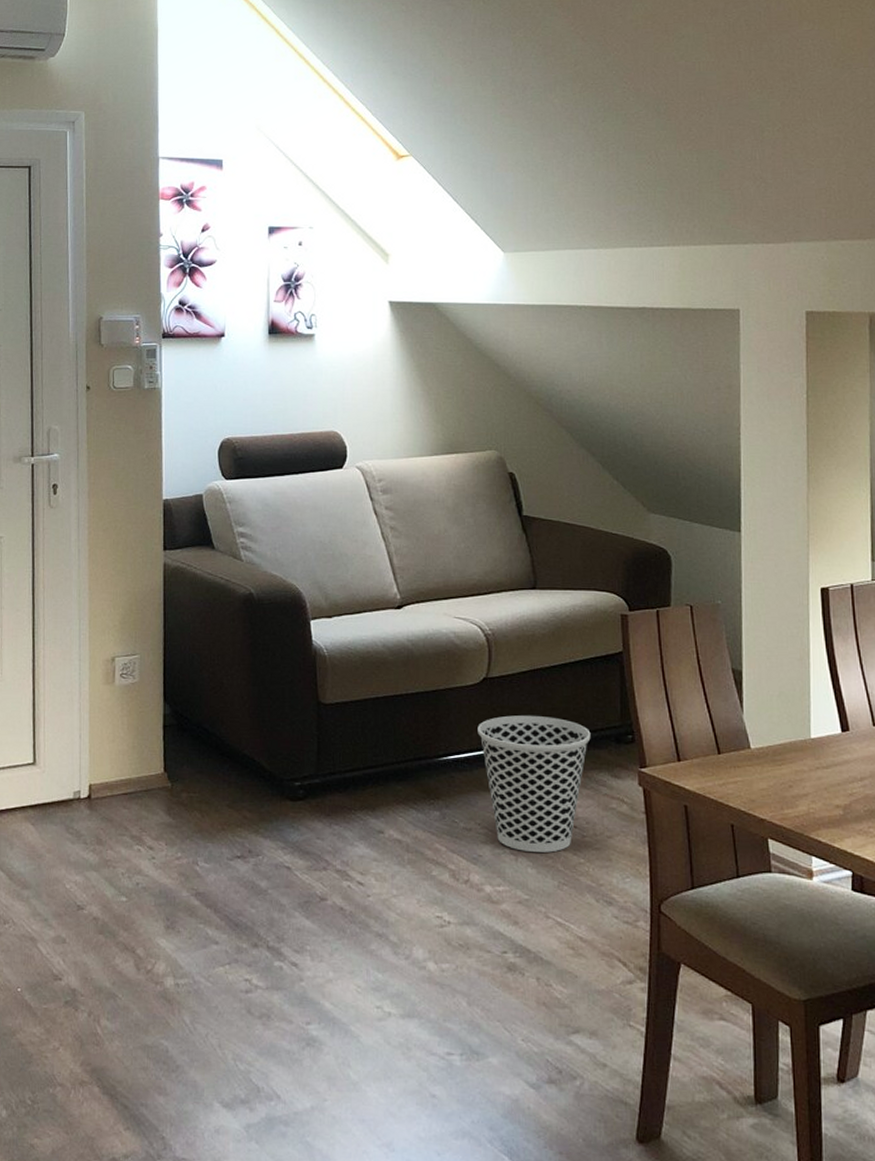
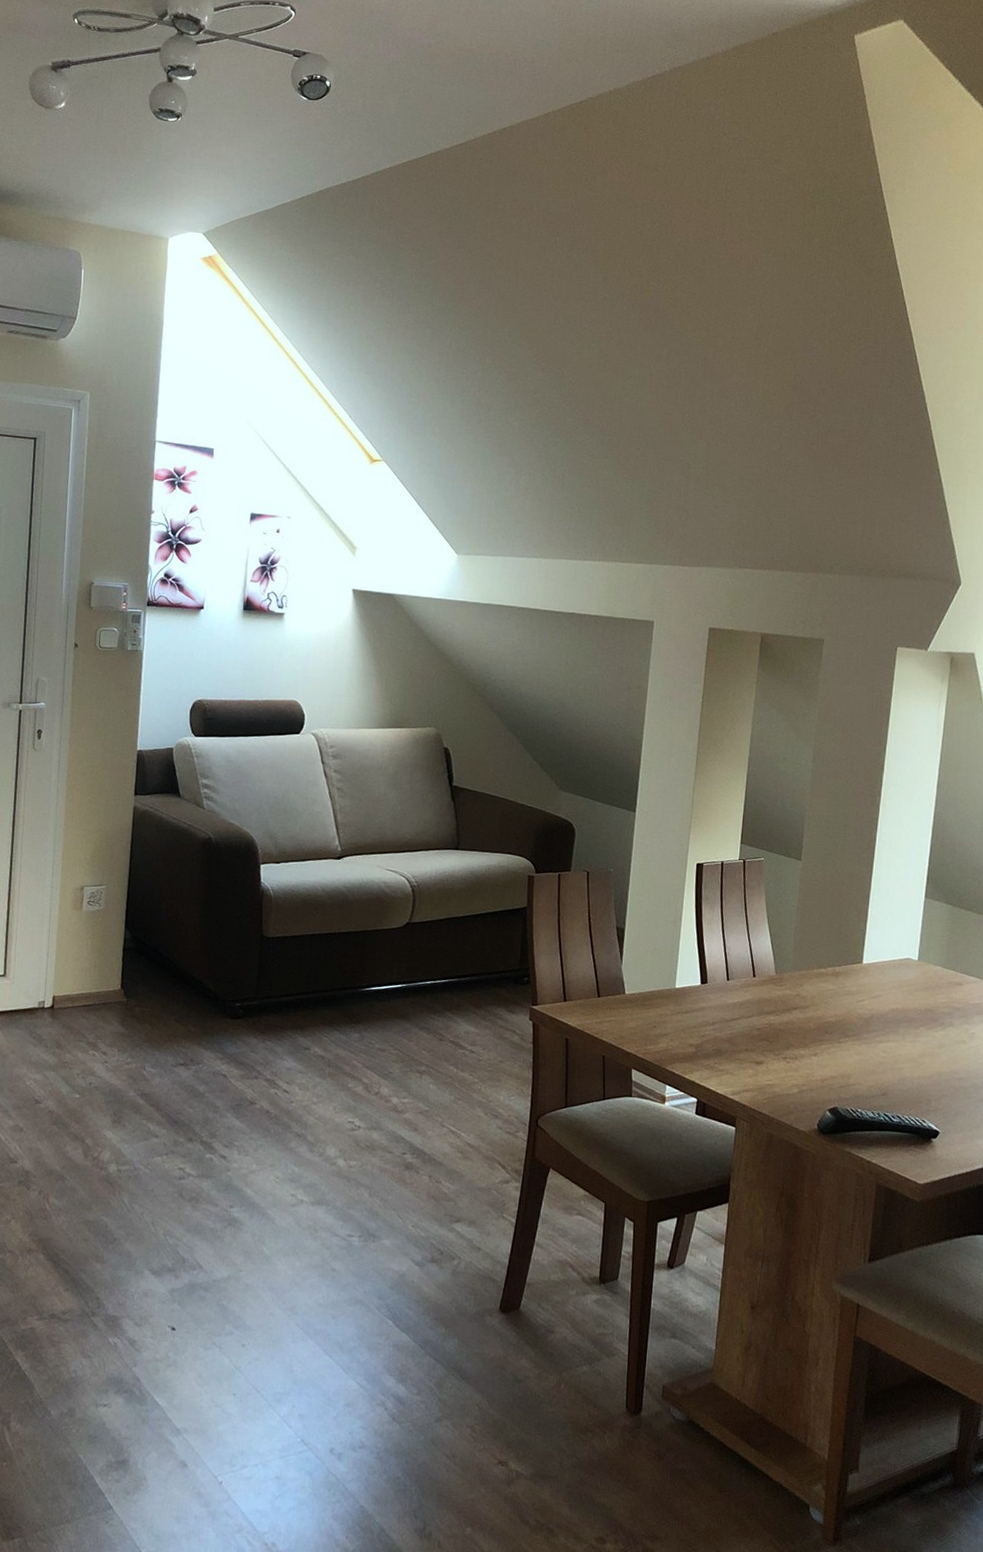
wastebasket: present [478,715,591,853] -> none [397,955,493,1072]

